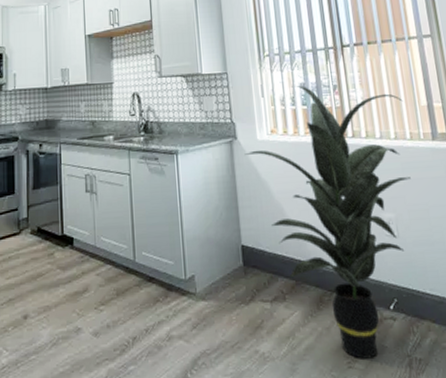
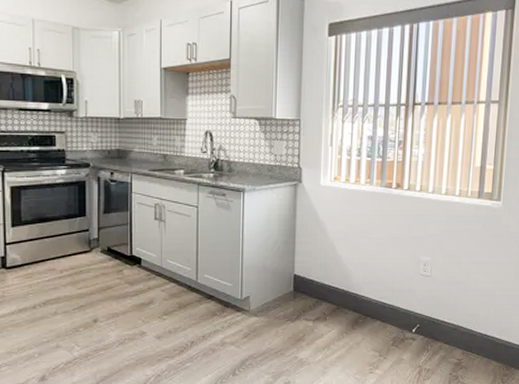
indoor plant: present [244,86,411,359] -> none [307,138,460,367]

